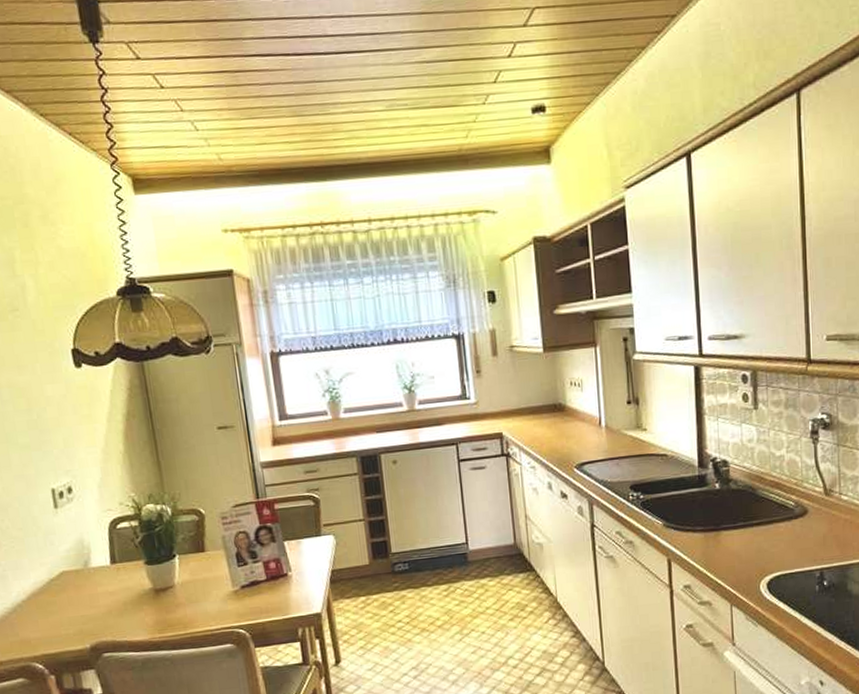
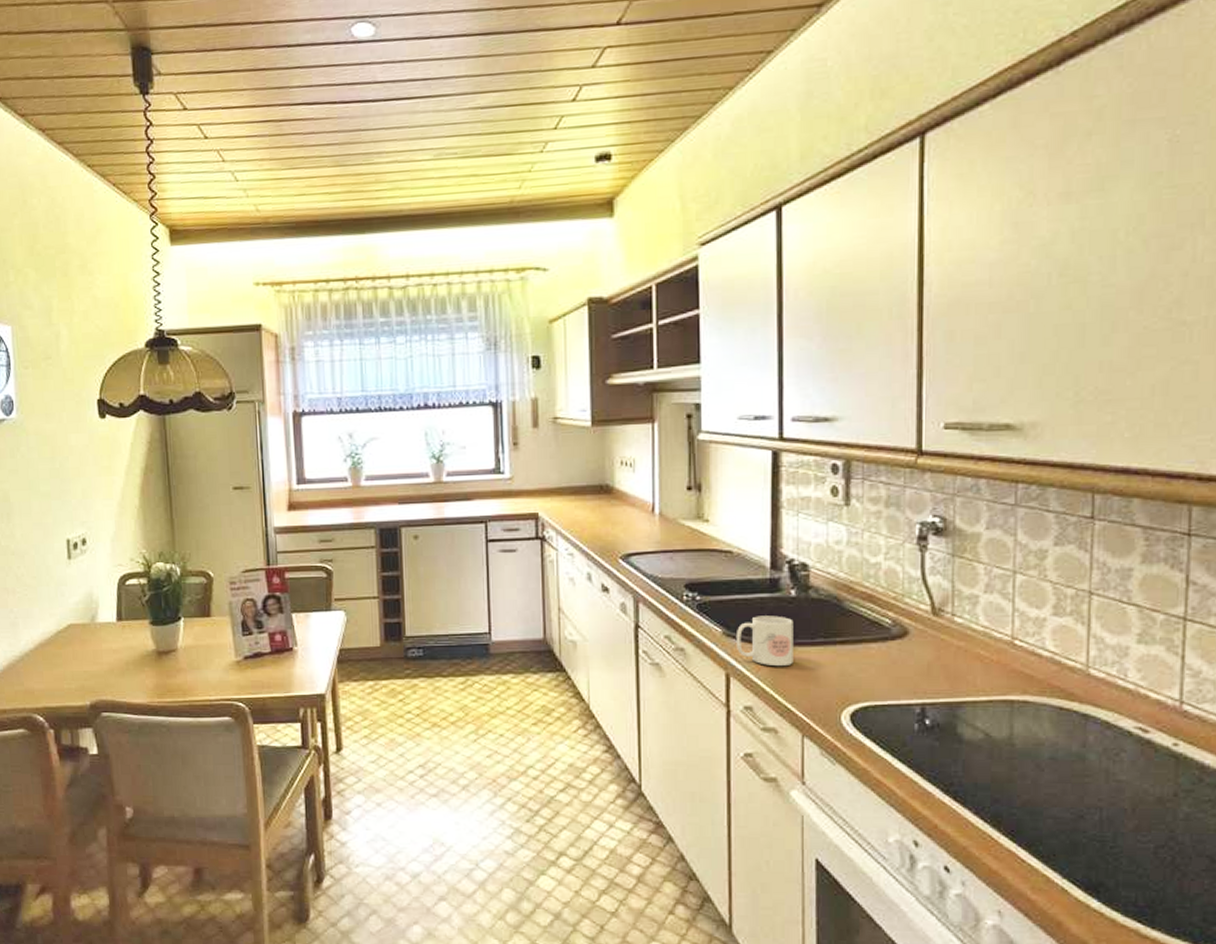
mug: none [674,506,721,550] -> present [735,615,794,667]

